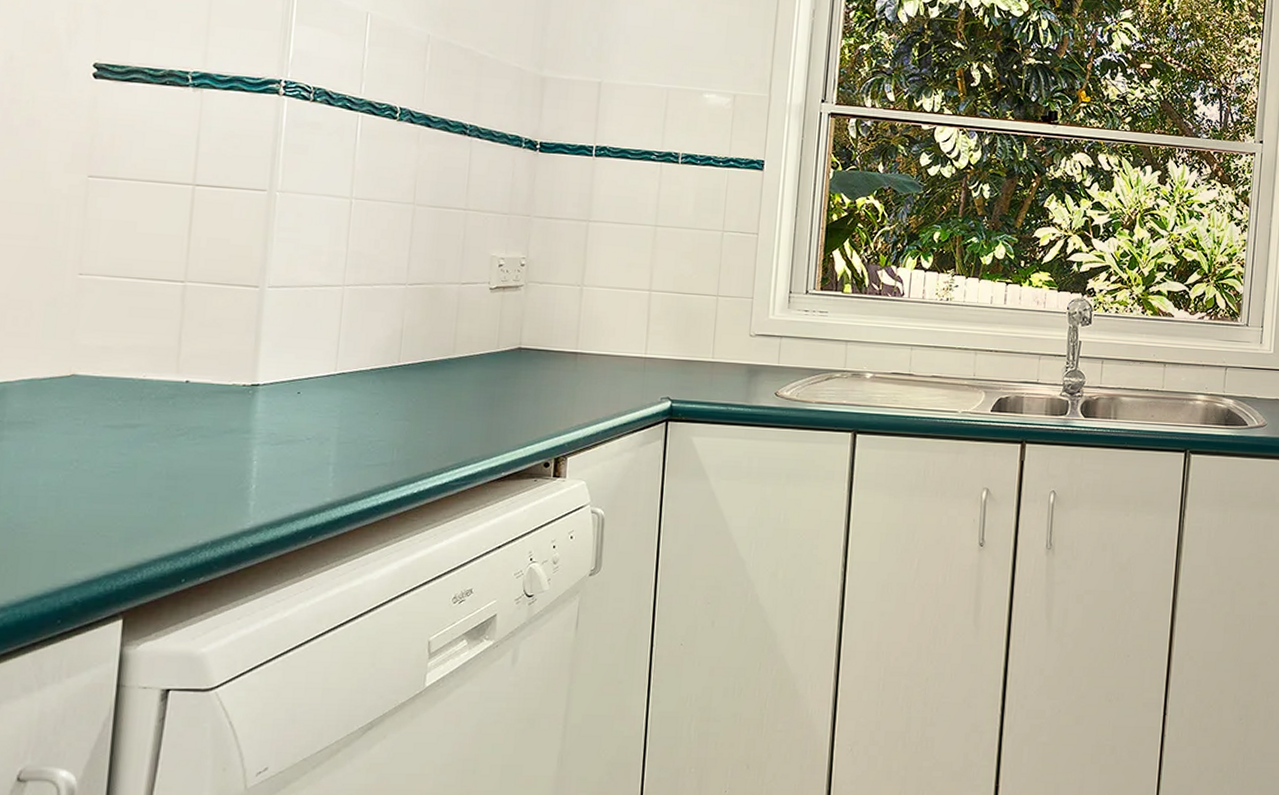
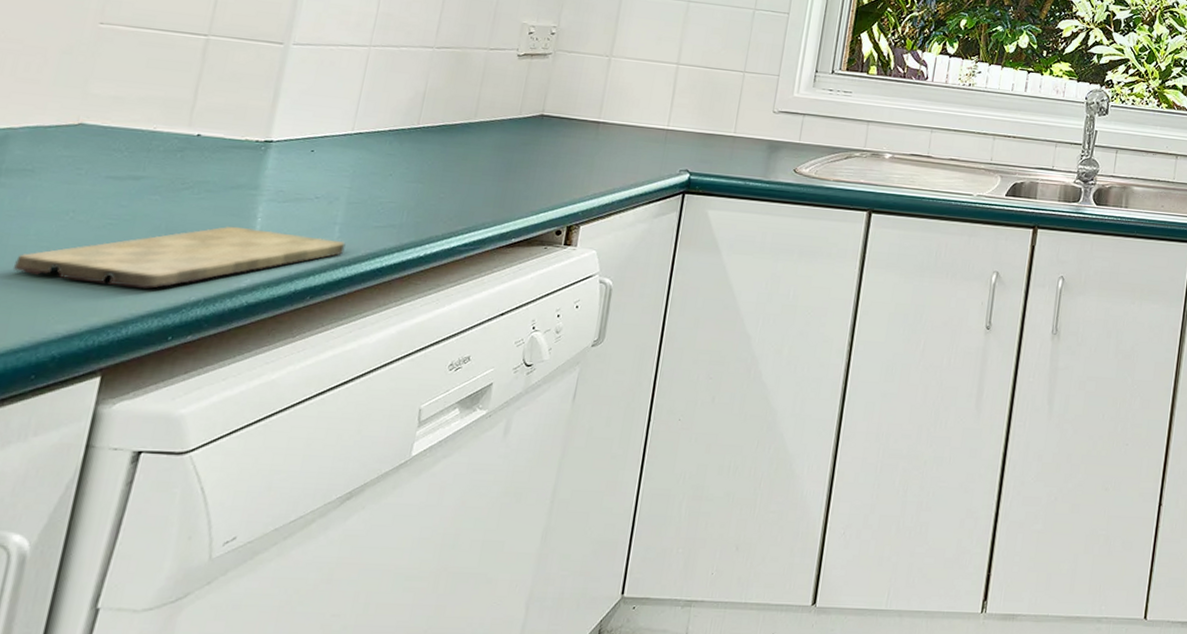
cutting board: none [26,470,341,533] -> present [12,226,346,289]

